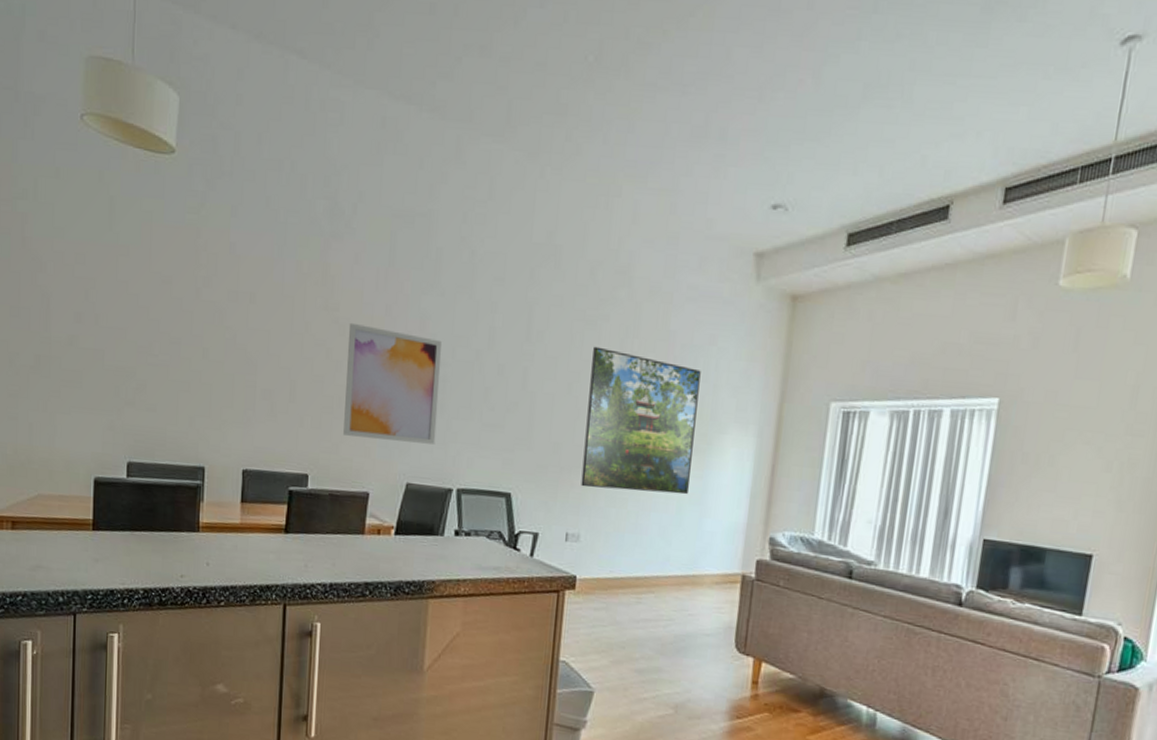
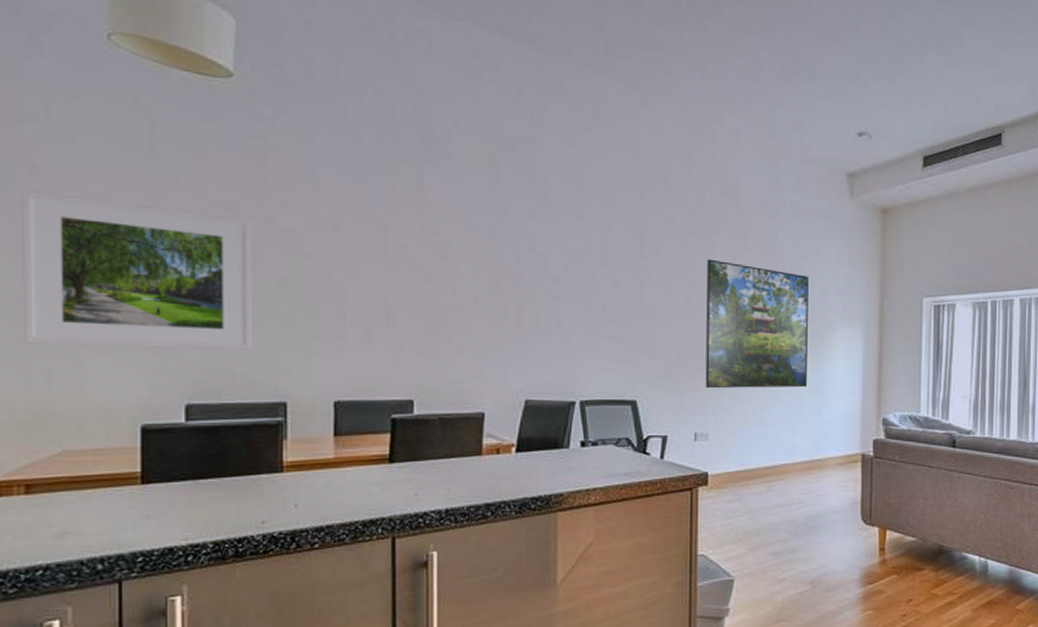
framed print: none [13,260,184,415] -> present [22,190,252,349]
wall art: present [343,322,443,445] -> none [450,245,555,360]

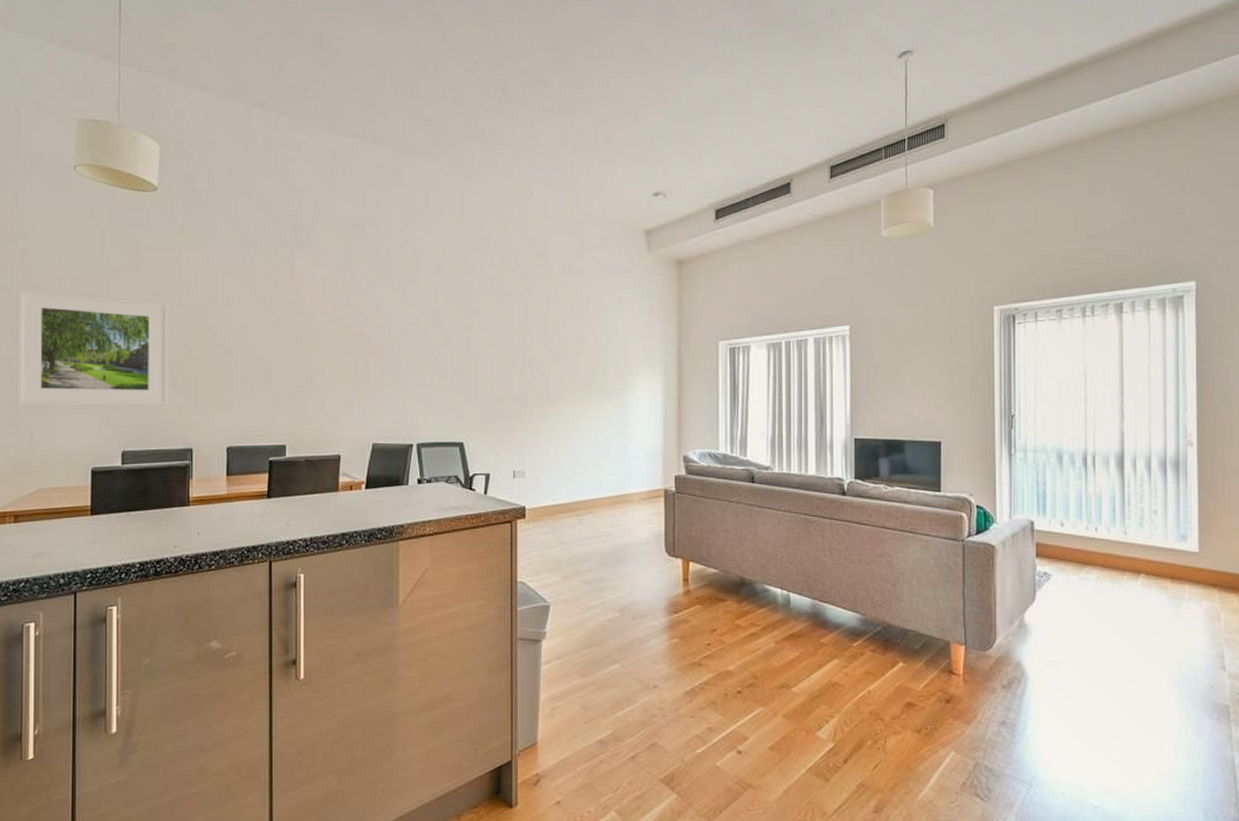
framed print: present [705,259,809,389] -> none [522,315,612,431]

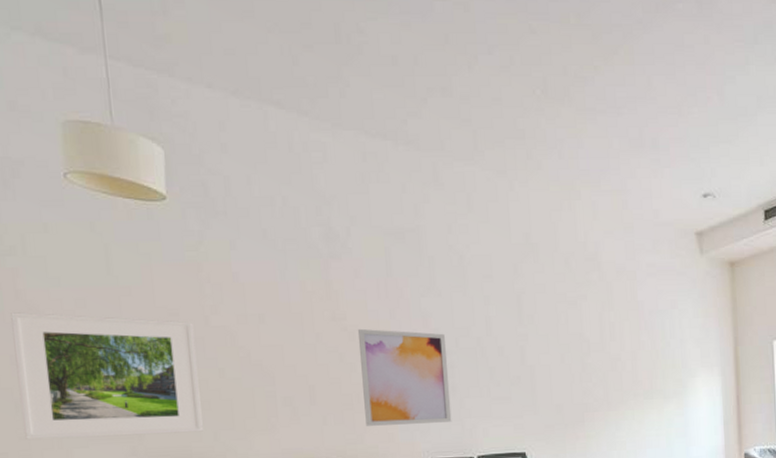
wall art: none [314,314,396,408] -> present [357,328,452,426]

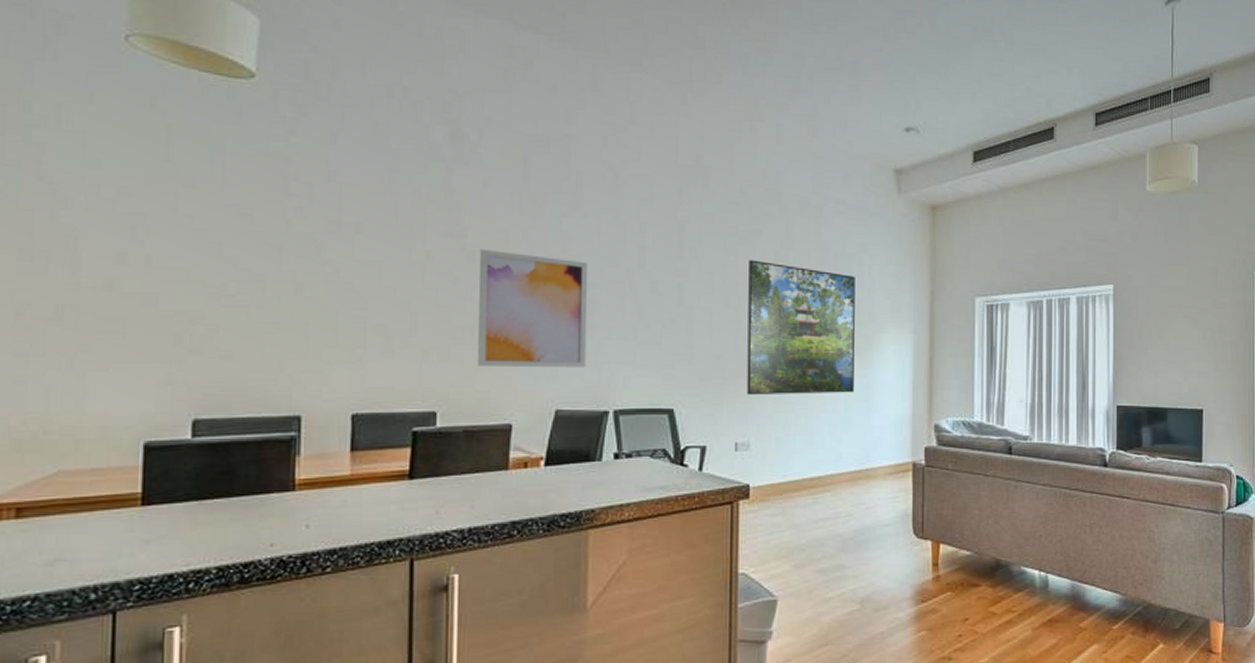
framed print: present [11,312,203,439] -> none [21,196,270,360]
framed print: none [577,321,674,437] -> present [747,260,855,396]

